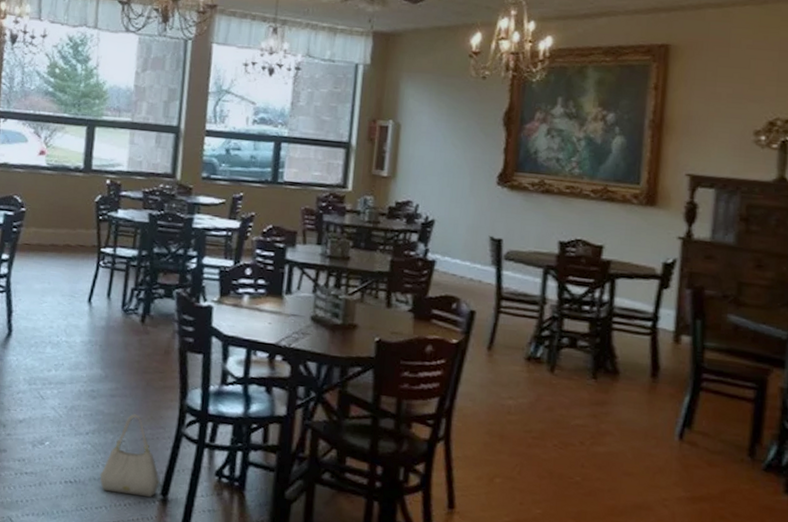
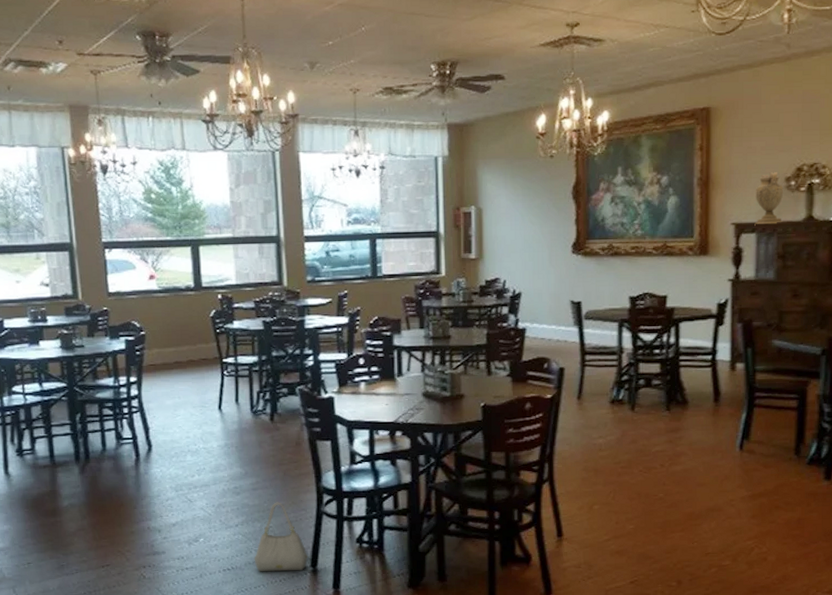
decorative urn: none [714,122,752,182] -> present [754,171,784,226]

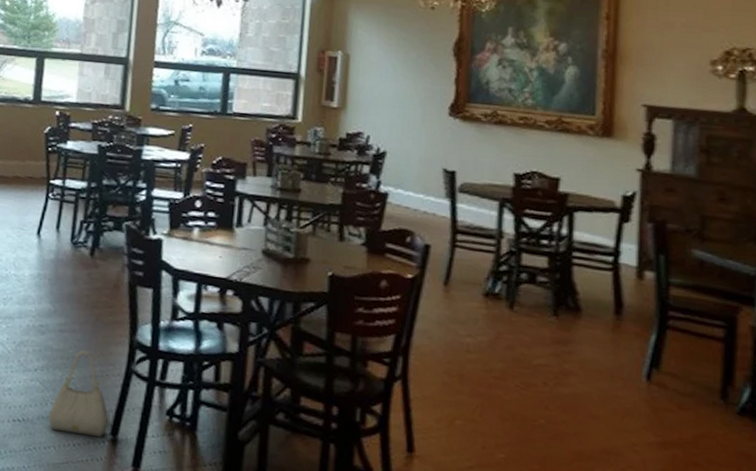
decorative urn: present [754,171,784,226] -> none [671,52,709,113]

